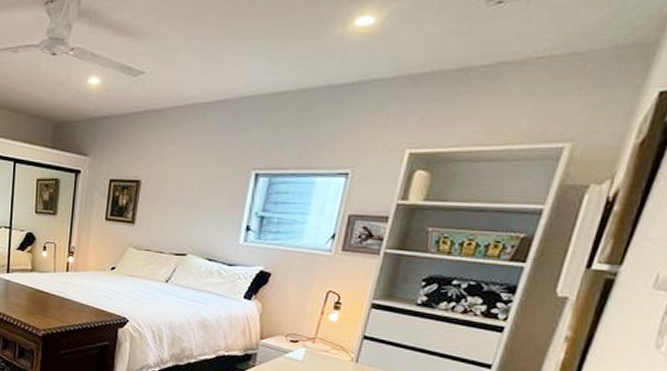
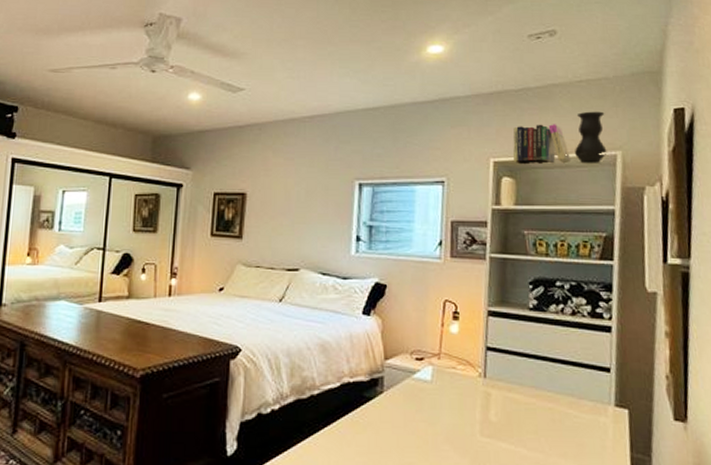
books: none [434,110,505,158] -> present [513,124,572,165]
vase: none [510,95,563,158] -> present [574,111,607,164]

